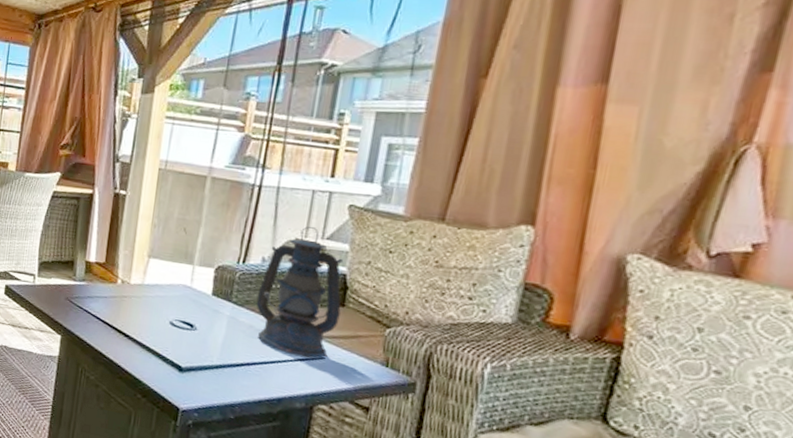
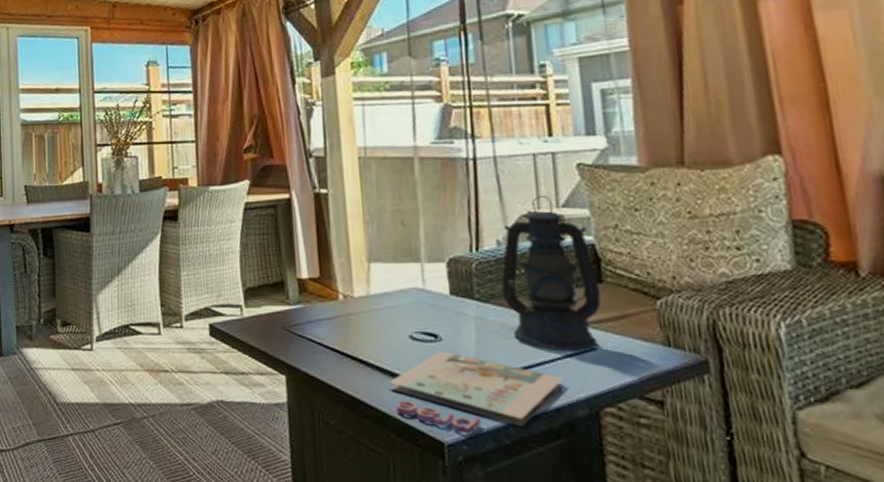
magazine: none [144,338,291,408] -> present [389,351,565,435]

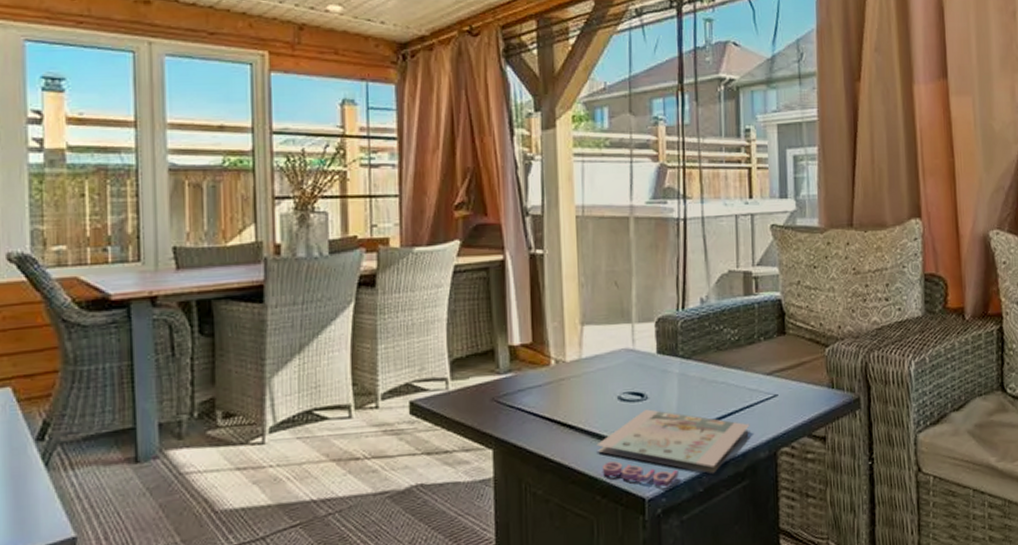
lantern: present [501,195,601,352] -> none [702,254,783,401]

